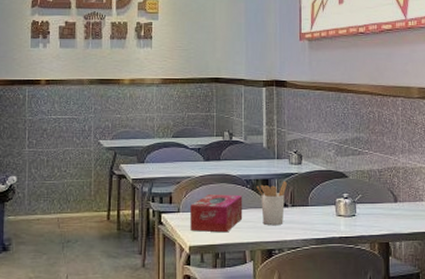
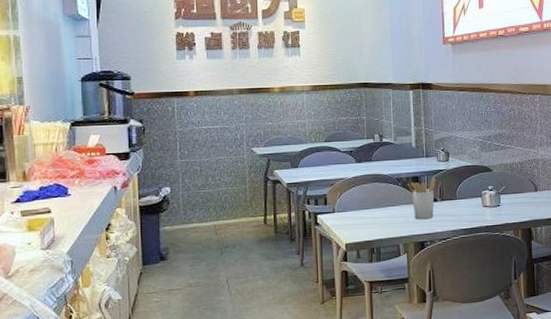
tissue box: present [190,194,243,233] -> none [345,193,396,230]

